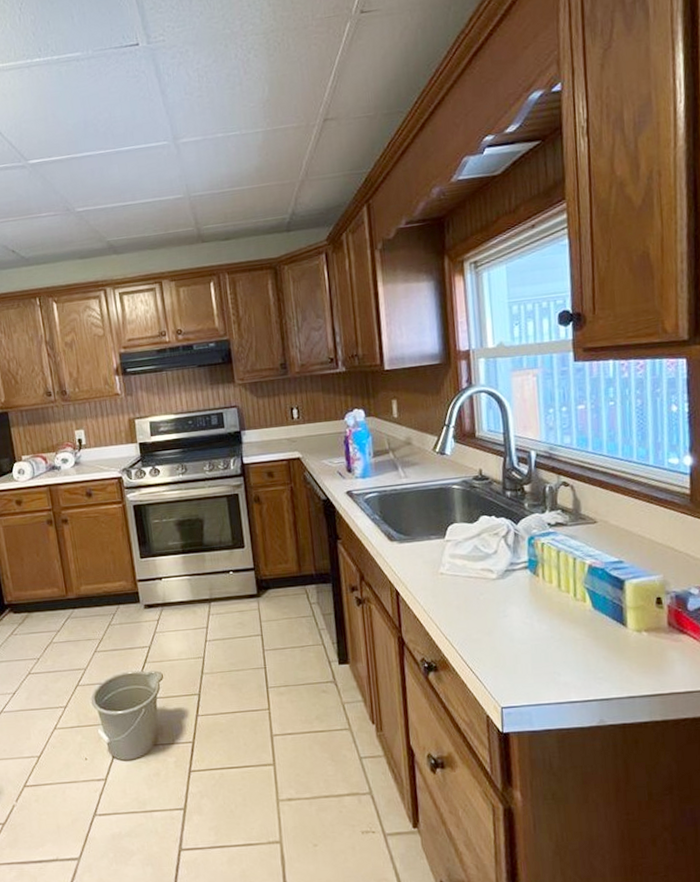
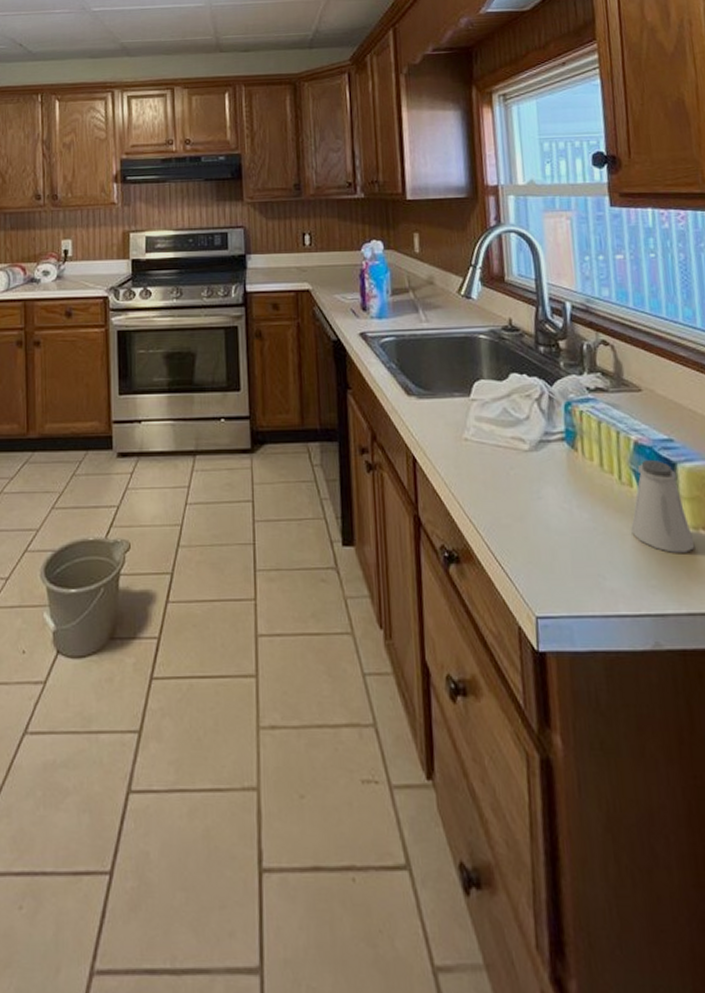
saltshaker: none [583,578,637,651] -> present [631,459,695,553]

